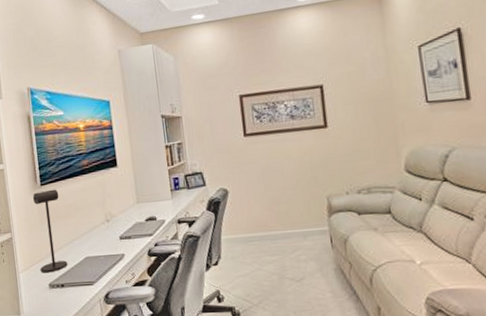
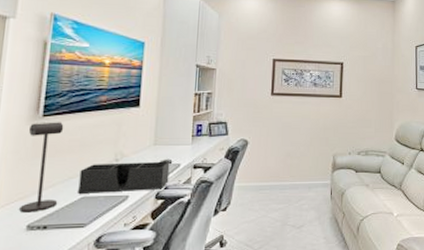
desk organizer: none [79,218,157,254] -> present [78,161,170,194]

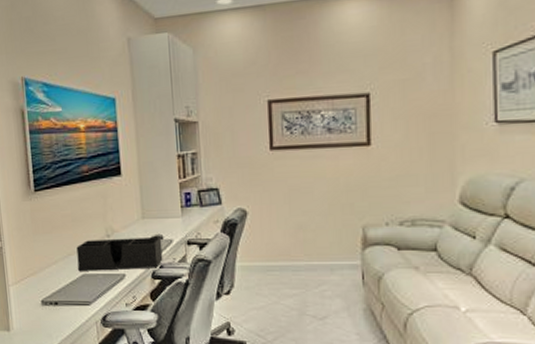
desk lamp: present [19,122,64,213] -> none [26,196,63,288]

